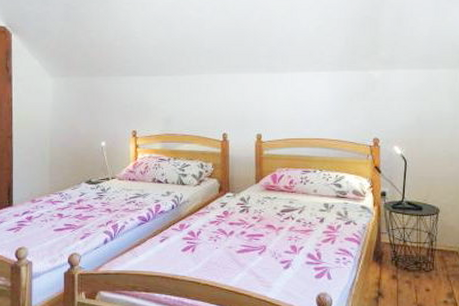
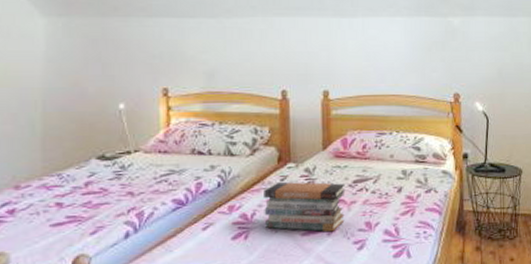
book stack: none [207,207,274,252] -> present [264,181,346,232]

